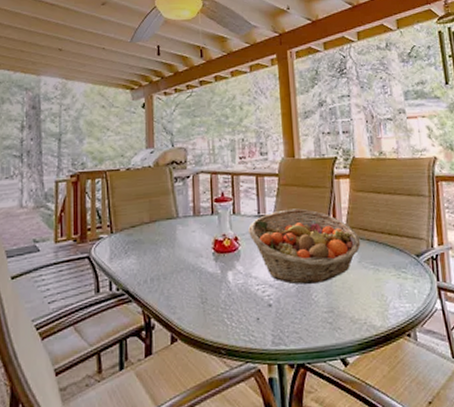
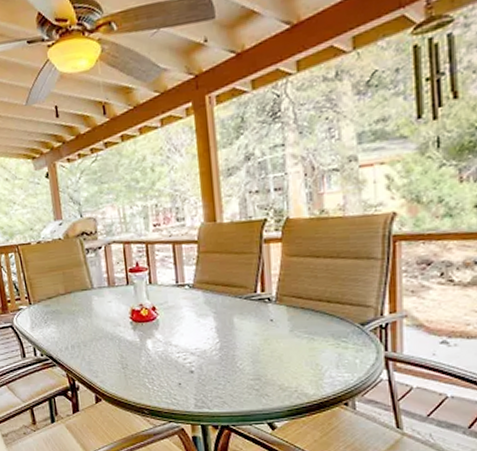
fruit basket: present [248,208,361,285] -> none [166,276,294,353]

